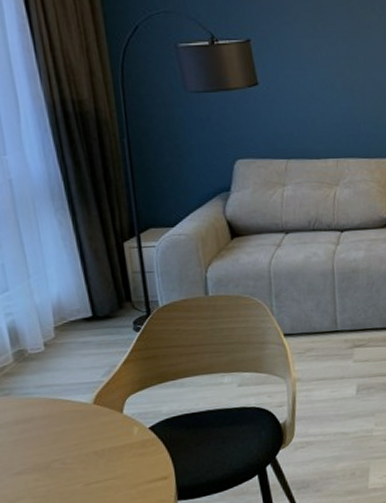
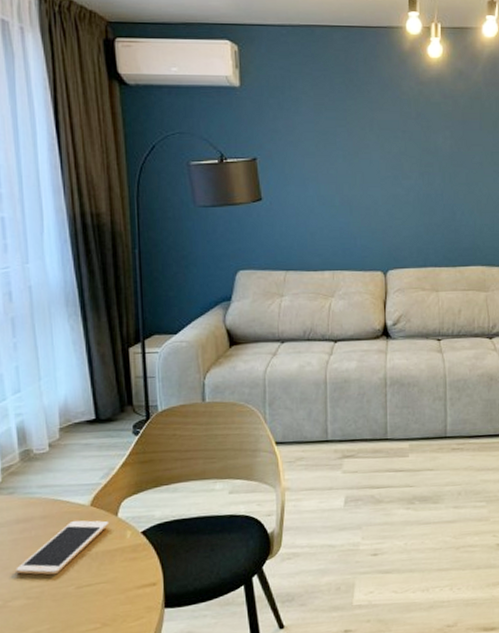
cell phone: none [18,418,115,475] -> present [16,520,110,575]

